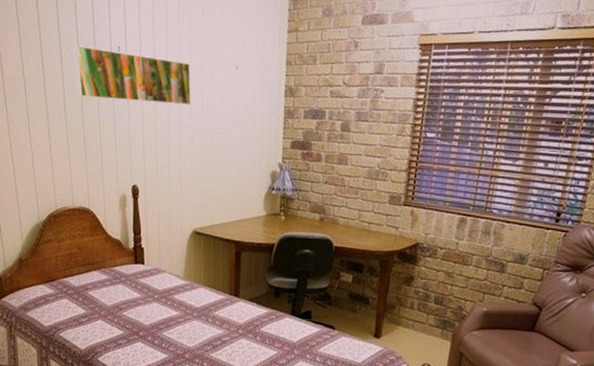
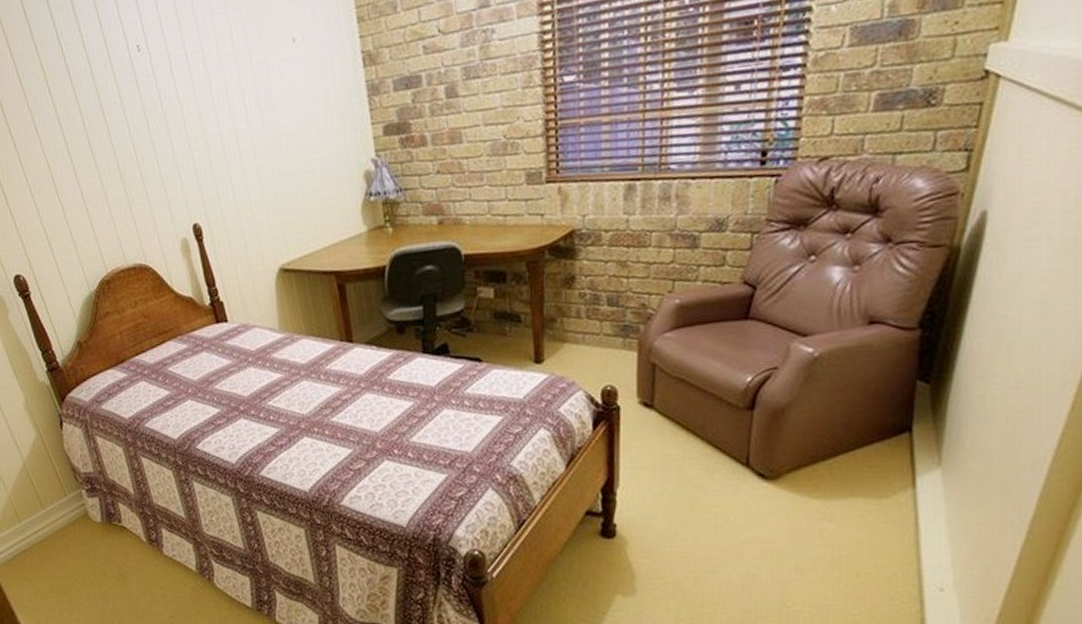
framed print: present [73,45,192,105] -> none [80,48,245,123]

